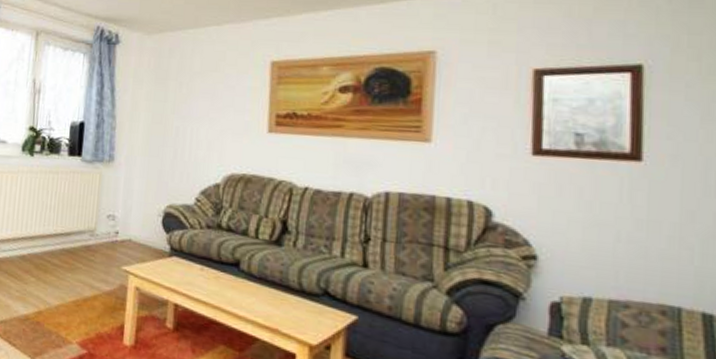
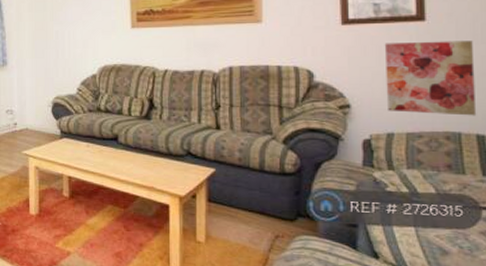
wall art: none [584,183,705,289] -> present [384,40,477,116]

